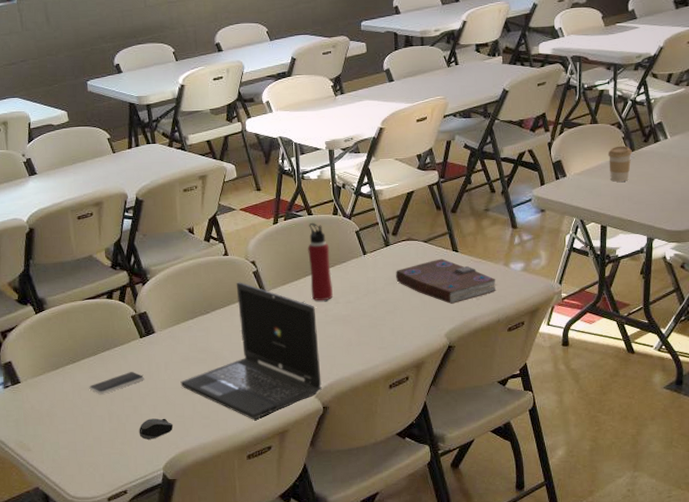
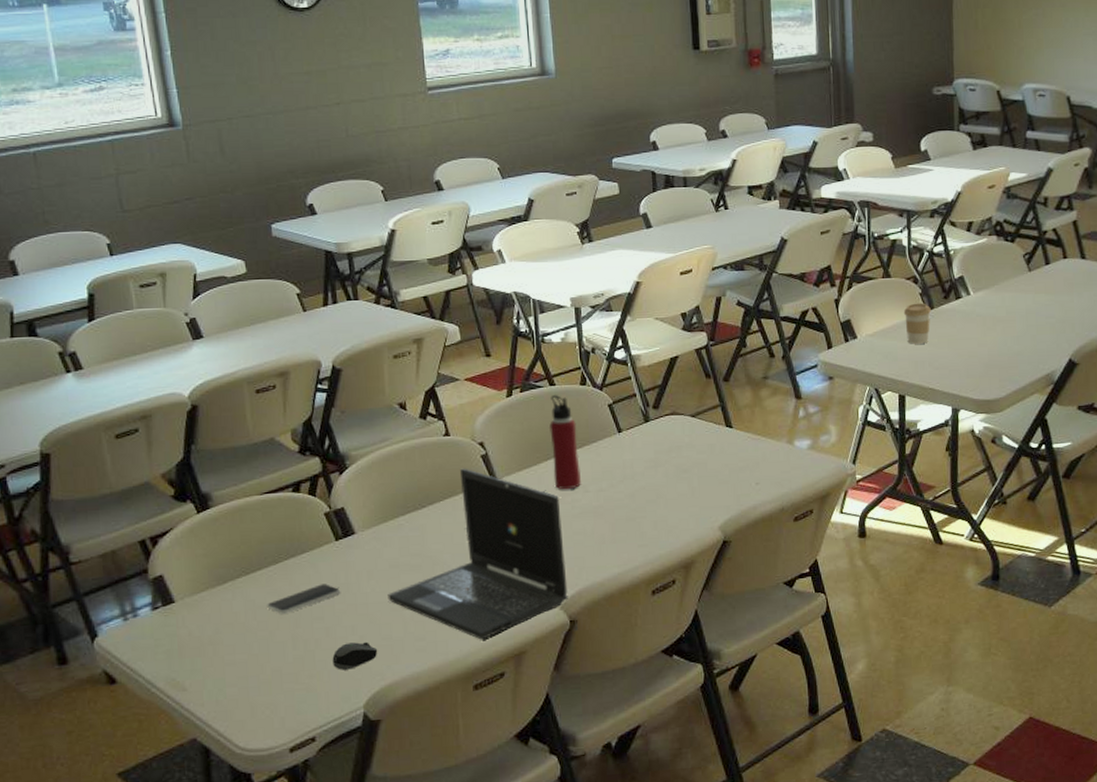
book: present [396,258,499,304] -> none [658,436,782,490]

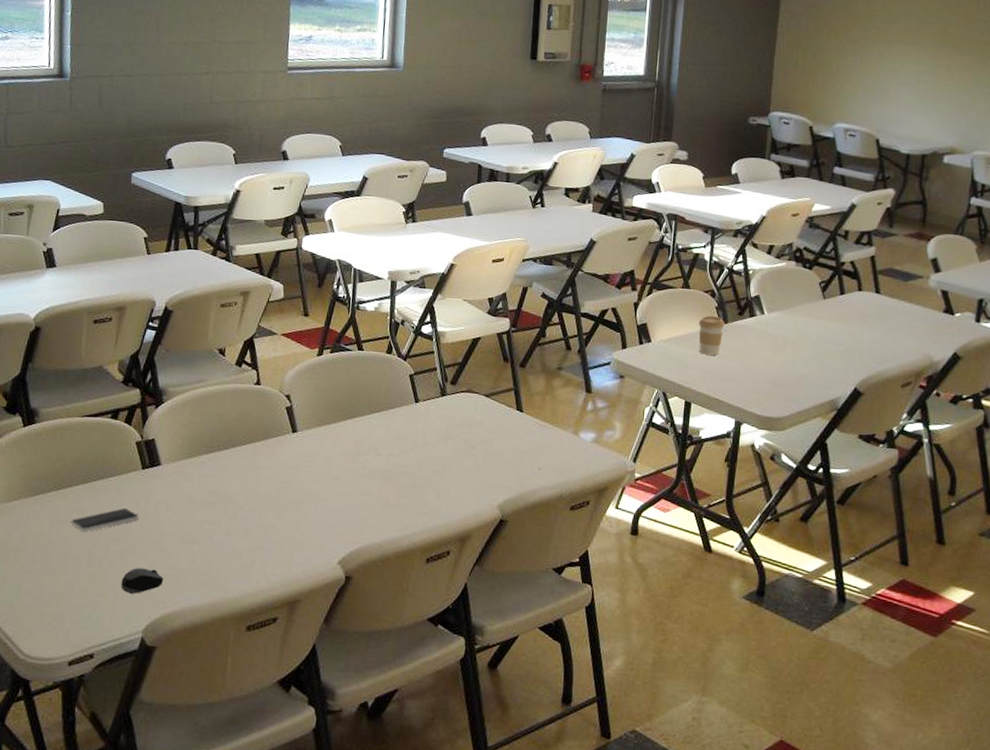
laptop: present [387,468,568,640] -> none [180,417,352,583]
water bottle: present [549,395,581,490] -> none [349,359,378,451]

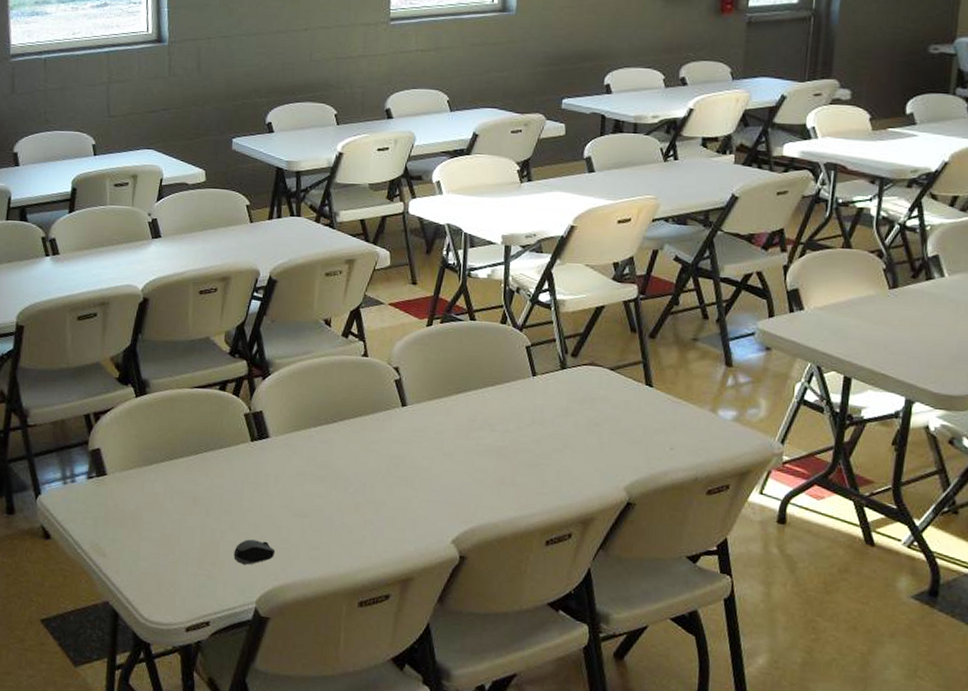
smartphone: present [70,508,138,532] -> none [183,480,249,502]
coffee cup: present [698,315,725,355] -> none [861,279,895,325]

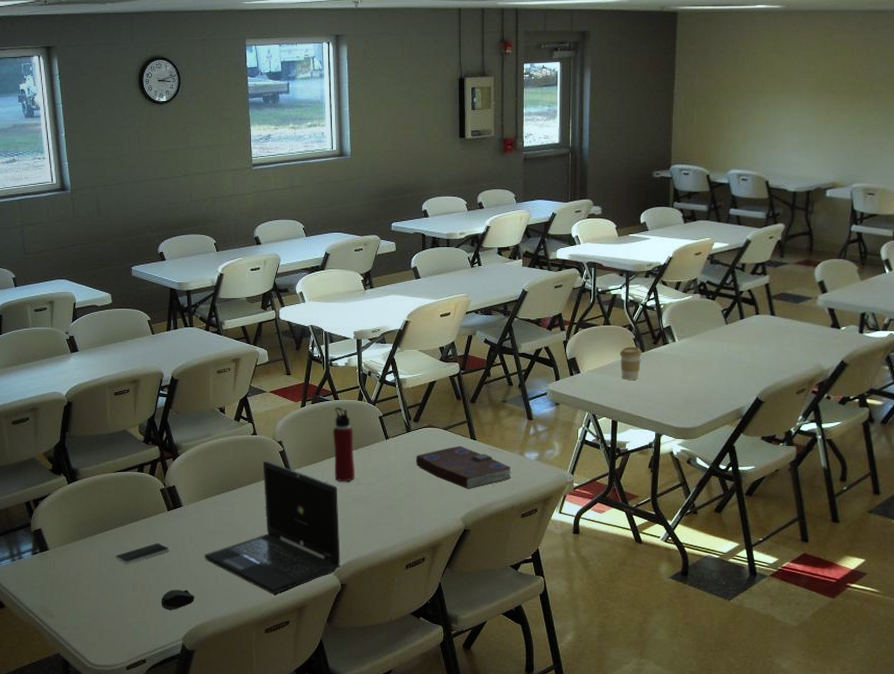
smartphone: none [183,480,249,502] -> present [115,543,169,564]
laptop: none [290,389,465,560] -> present [204,460,341,594]
water bottle: none [462,330,492,426] -> present [333,407,355,482]
book: none [570,392,701,451] -> present [416,446,514,489]
coffee cup: none [861,279,895,325] -> present [619,346,642,380]

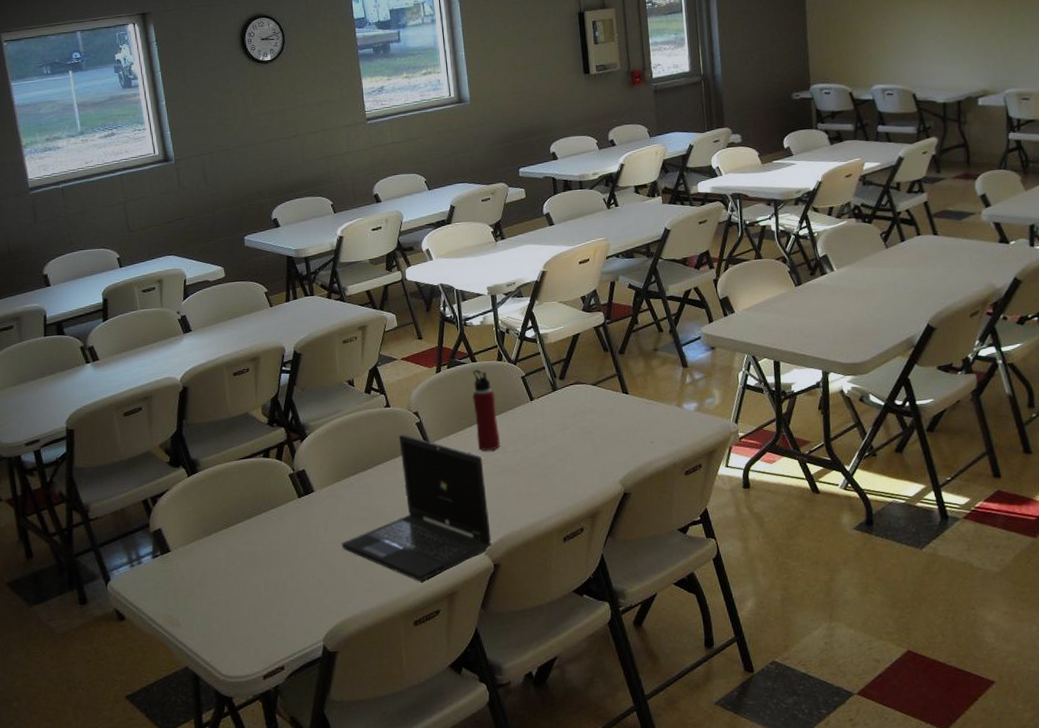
smartphone: present [115,543,169,564] -> none [244,534,302,561]
computer mouse: present [161,589,195,610] -> none [297,584,334,609]
book: present [416,446,514,489] -> none [565,401,672,448]
coffee cup: present [619,346,642,380] -> none [775,279,799,316]

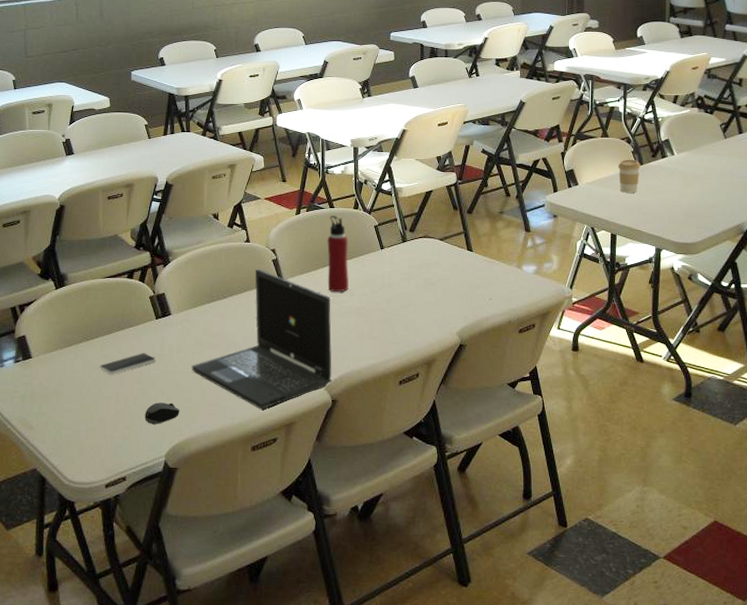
smartphone: none [244,534,302,561] -> present [100,353,155,374]
computer mouse: none [297,584,334,609] -> present [145,402,180,424]
coffee cup: none [775,279,799,316] -> present [618,159,641,193]

